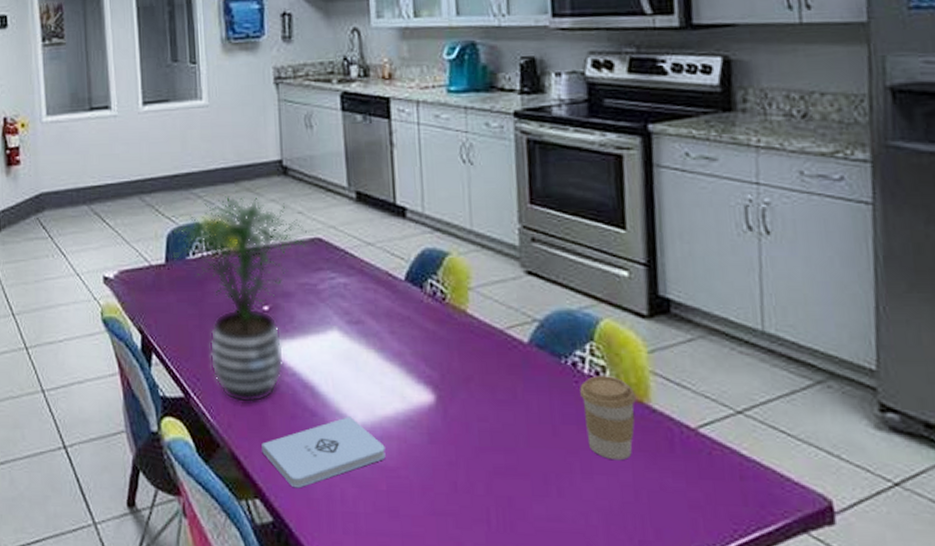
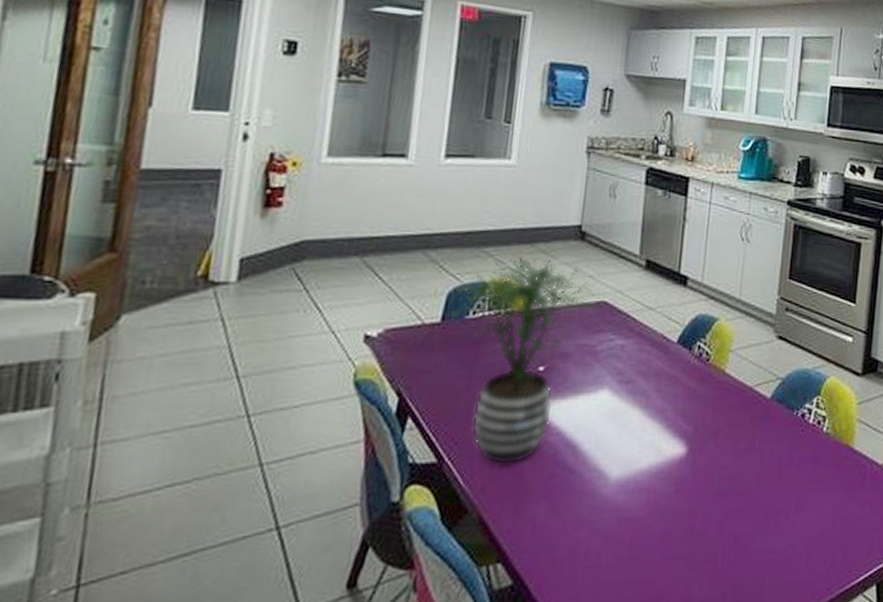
notepad: present [262,417,386,489] -> none [512,472,635,548]
coffee cup: present [580,376,636,461] -> none [804,424,844,496]

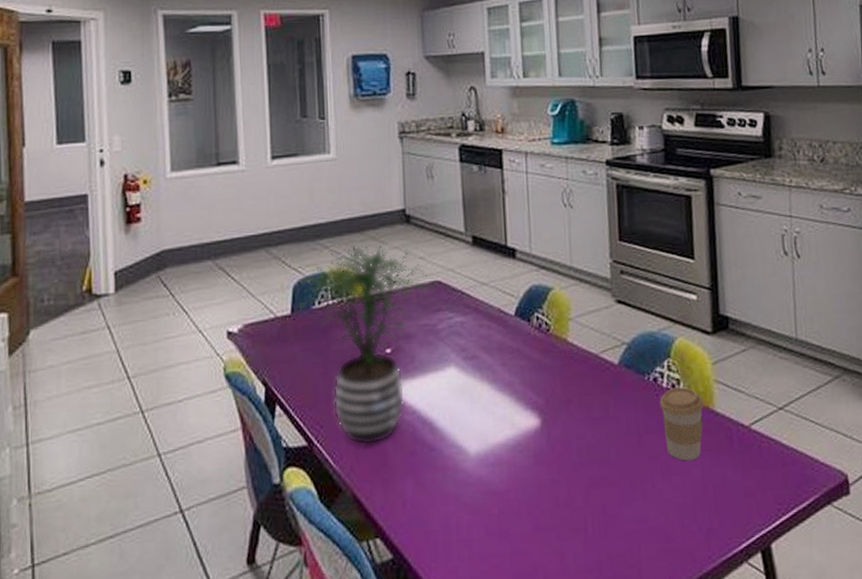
coffee cup: none [804,424,844,496] -> present [660,387,703,461]

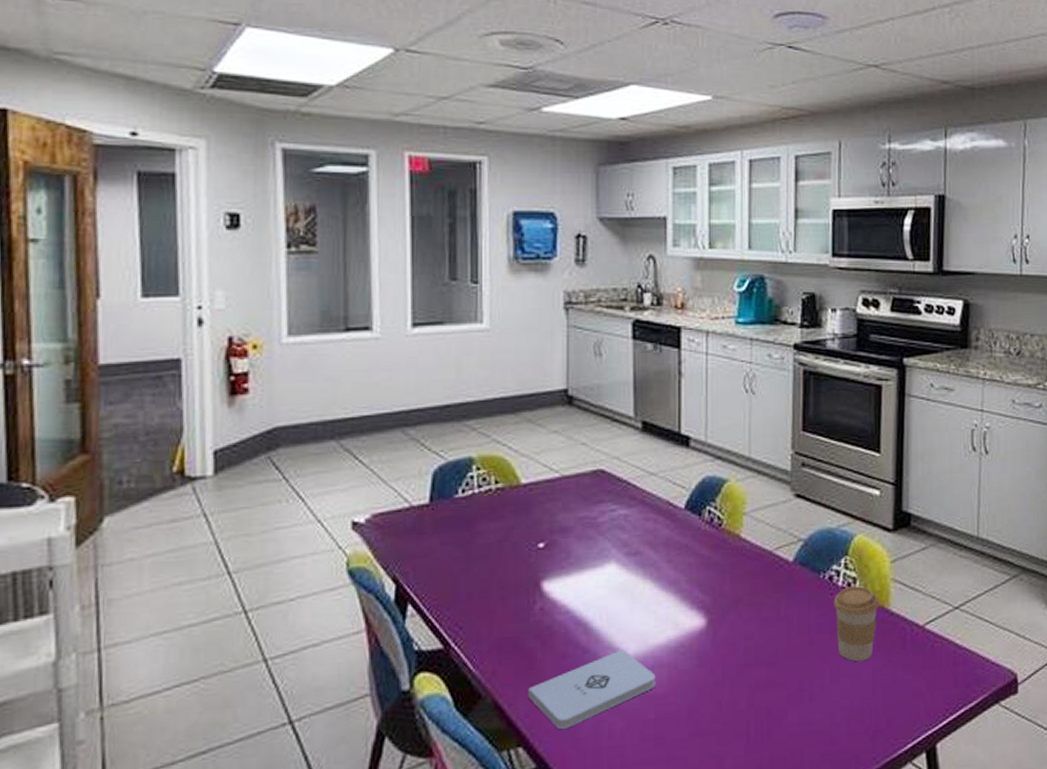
potted plant: present [298,244,430,446] -> none [438,426,592,649]
notepad: none [383,447,497,523] -> present [528,649,656,730]

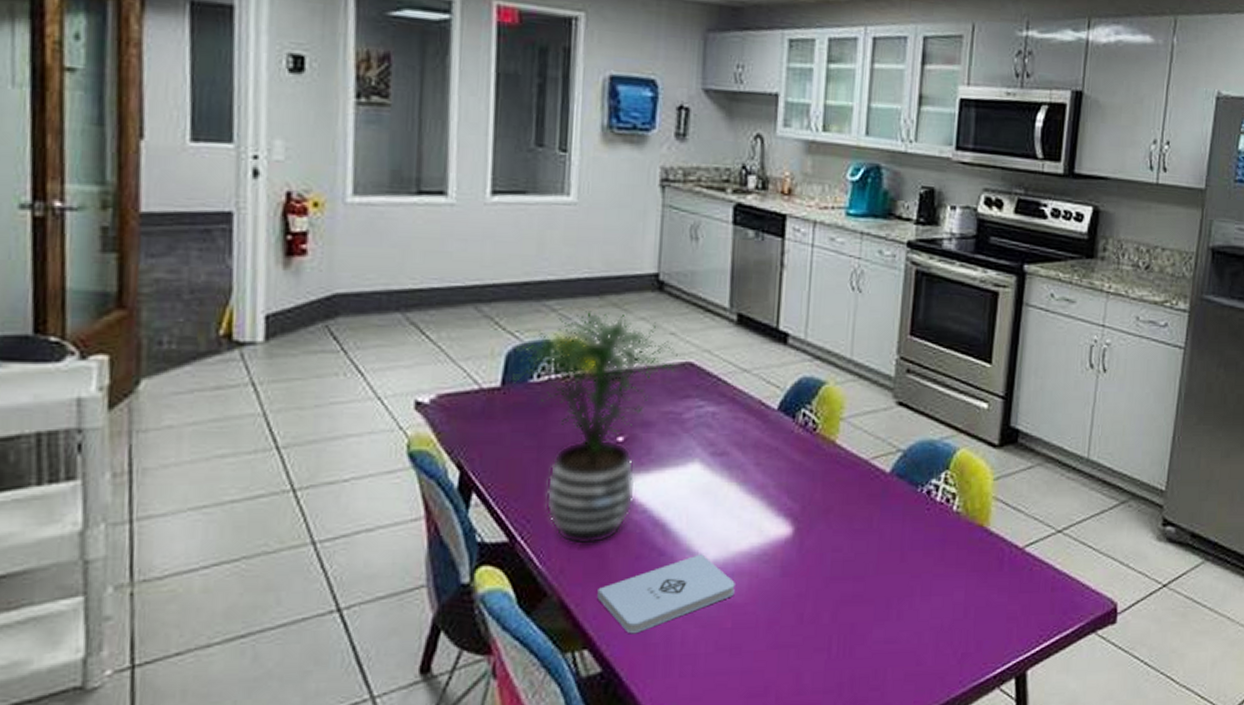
potted plant: none [438,426,592,649] -> present [511,309,681,546]
coffee cup: present [834,586,878,662] -> none [930,503,978,582]

